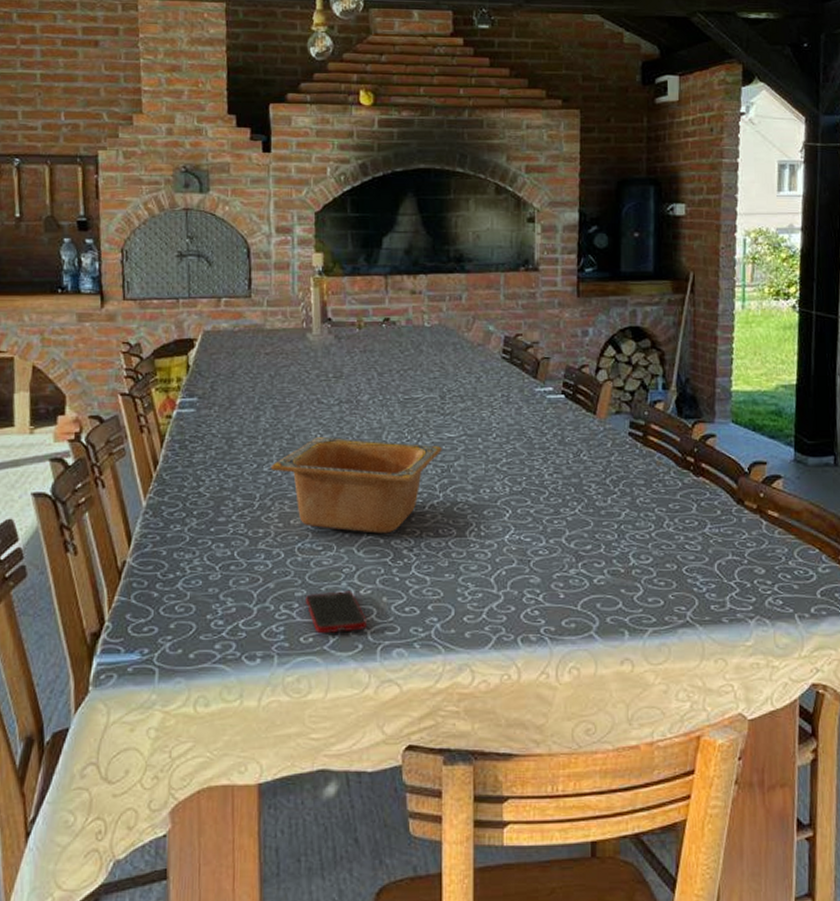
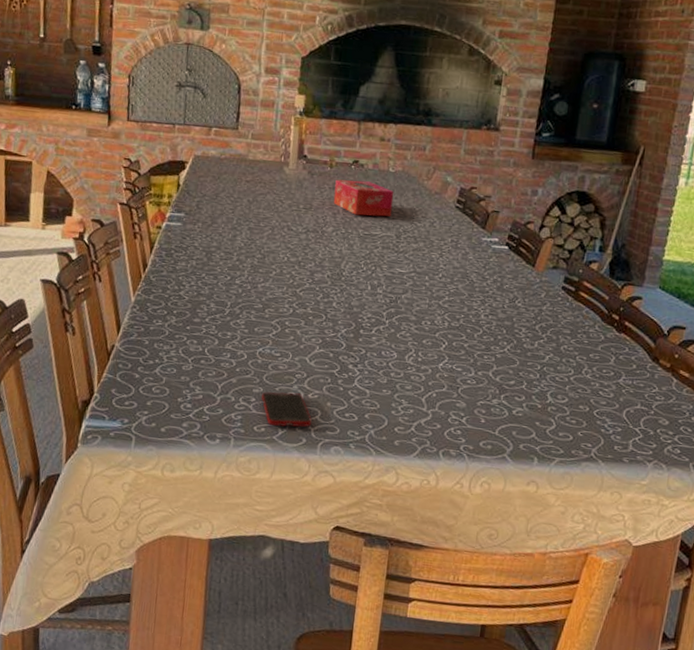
serving bowl: present [270,437,442,534] -> none [242,259,393,349]
tissue box: none [366,340,433,379] -> present [333,179,394,217]

